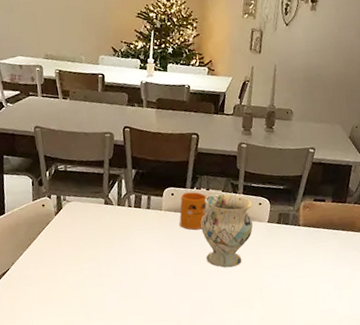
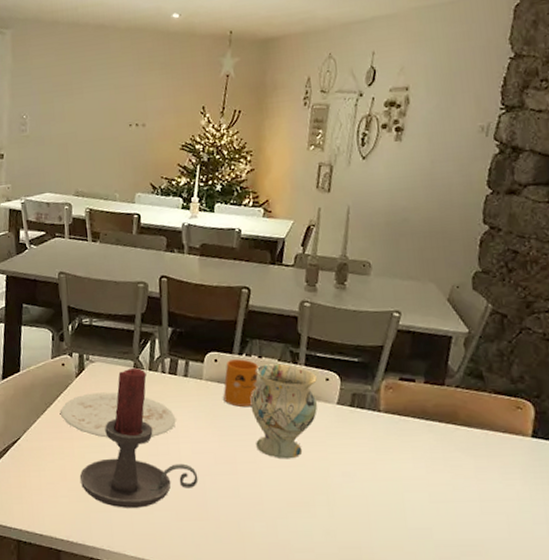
plate: none [43,225,142,264] -> present [61,392,176,438]
candle holder: none [63,204,162,318] -> present [79,367,199,508]

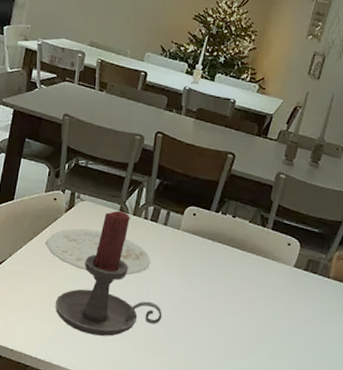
mug: present [223,359,260,407] -> none [196,215,232,259]
vase: present [250,363,318,459] -> none [218,224,280,310]

